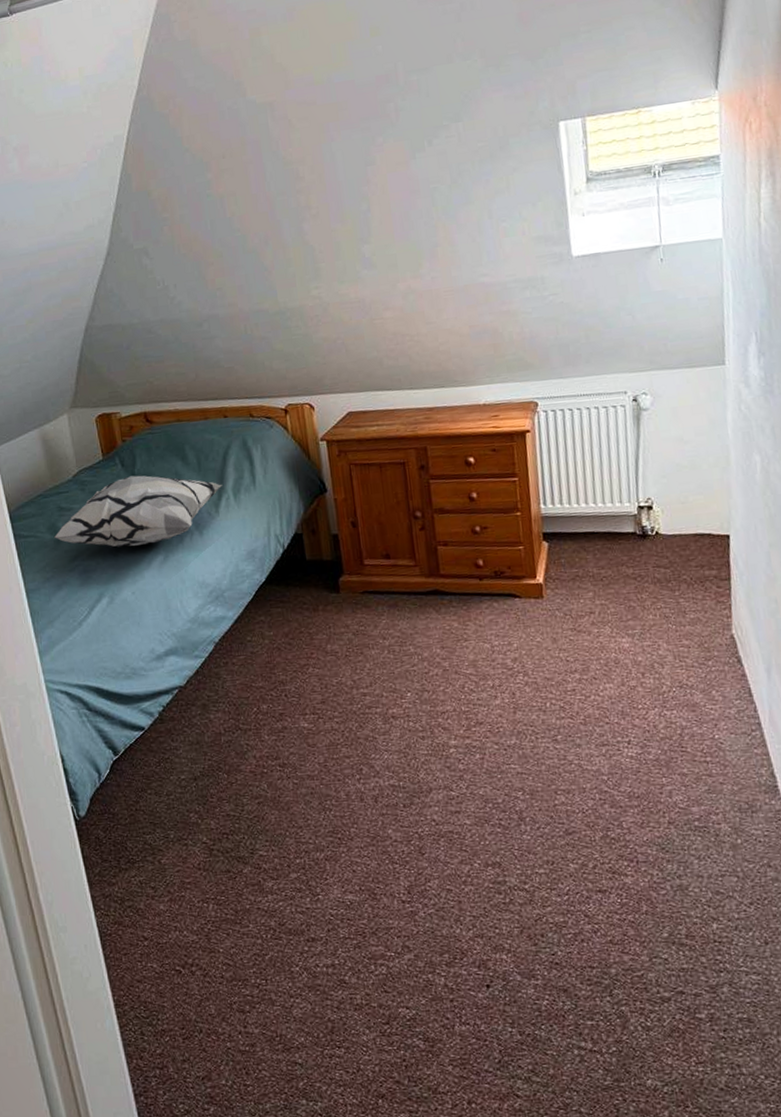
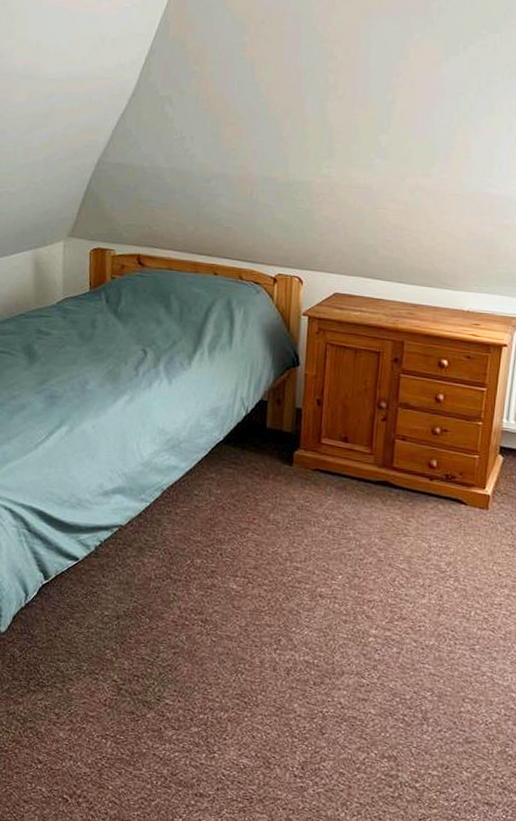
decorative pillow: present [53,475,223,547] -> none [27,313,200,383]

